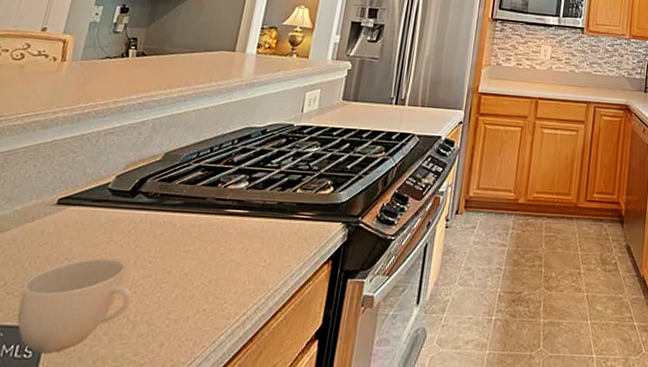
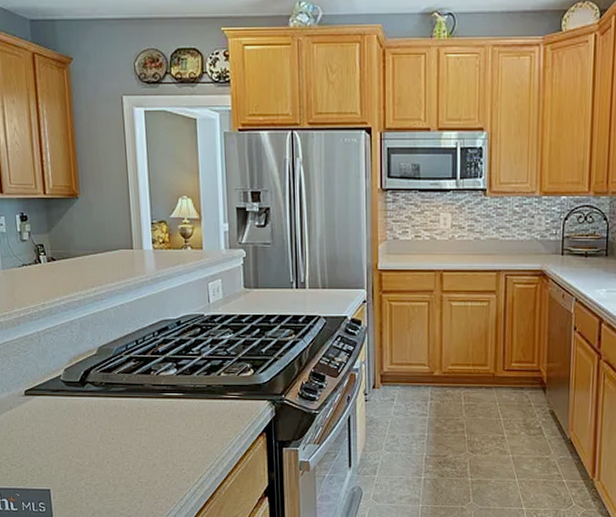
cup: present [17,257,134,354] -> none [21,436,108,509]

